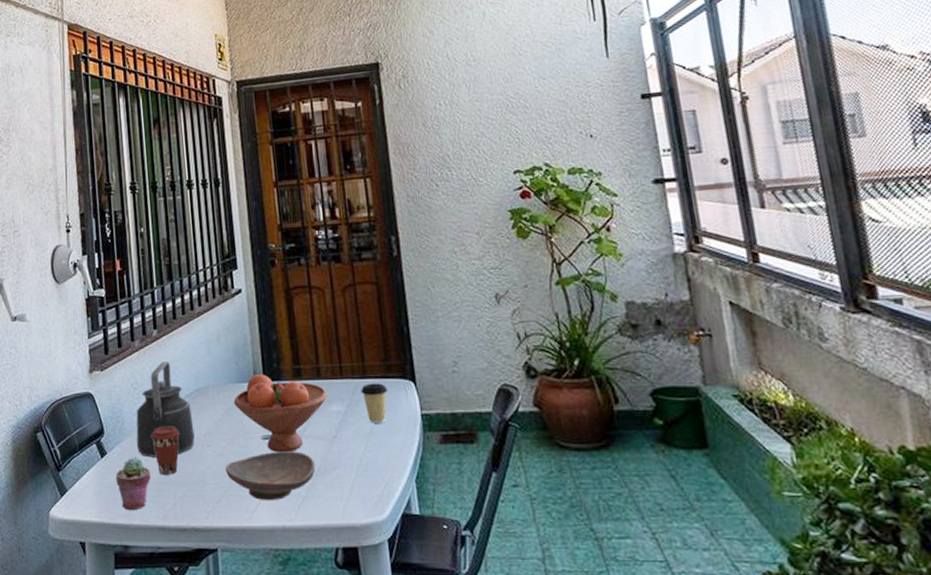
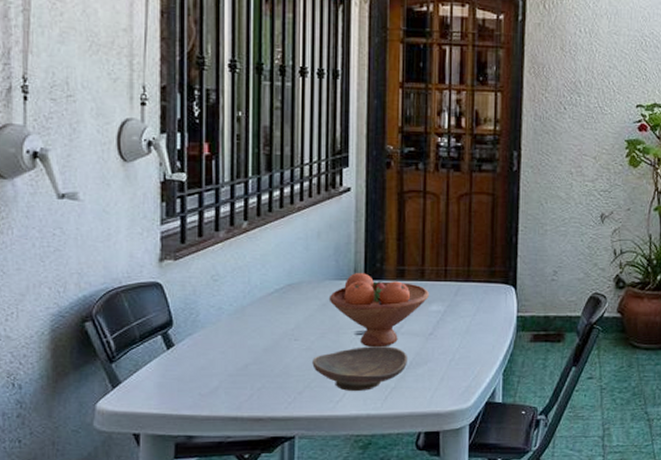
potted succulent: present [115,457,151,511] -> none [183,349,226,402]
kettle: present [136,361,195,458] -> none [213,255,281,350]
coffee cup: present [151,426,179,475] -> none [230,319,264,367]
coffee cup: present [361,383,387,423] -> none [463,287,488,323]

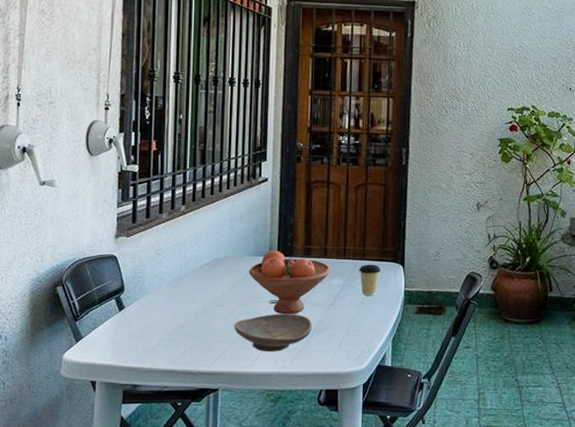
coffee cup: none [463,287,488,323] -> present [359,264,380,296]

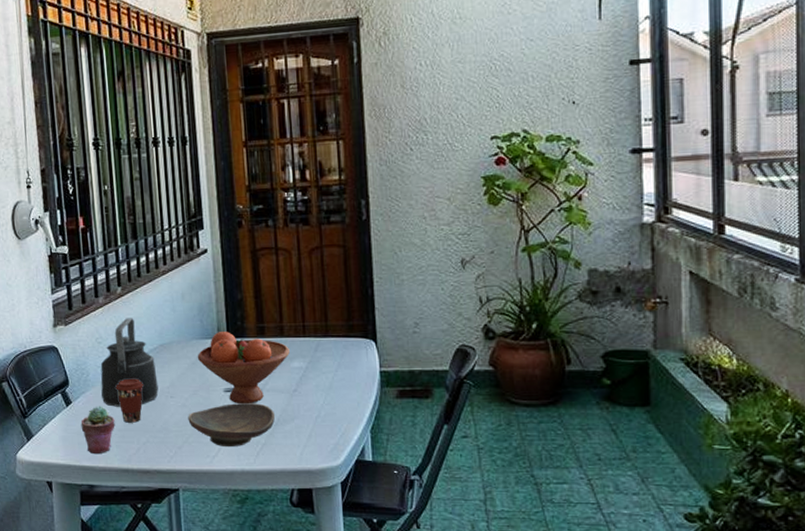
potted succulent: none [131,312,165,357] -> present [80,406,115,455]
kettle: none [155,233,210,313] -> present [100,318,159,407]
coffee cup: none [169,288,196,328] -> present [115,378,143,423]
coffee cup: present [359,264,380,296] -> none [322,342,348,379]

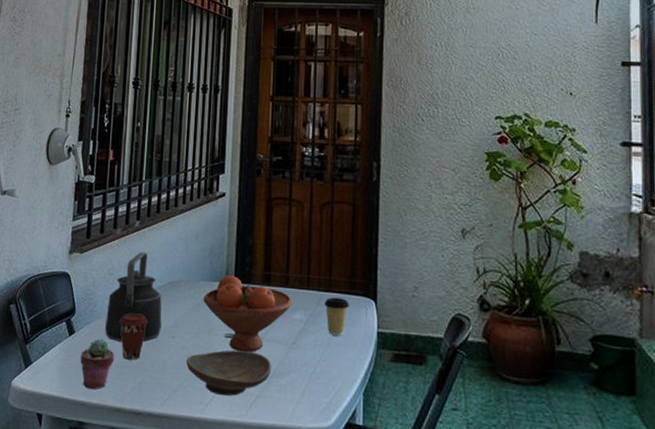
coffee cup: none [322,342,348,379] -> present [324,297,349,336]

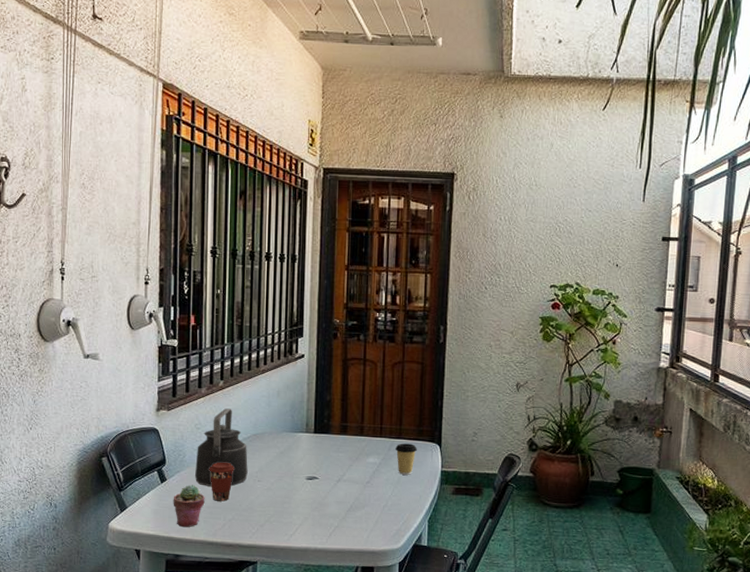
decorative bowl: present [186,350,272,396] -> none [272,490,349,528]
fruit bowl: present [203,275,293,353] -> none [285,427,367,492]

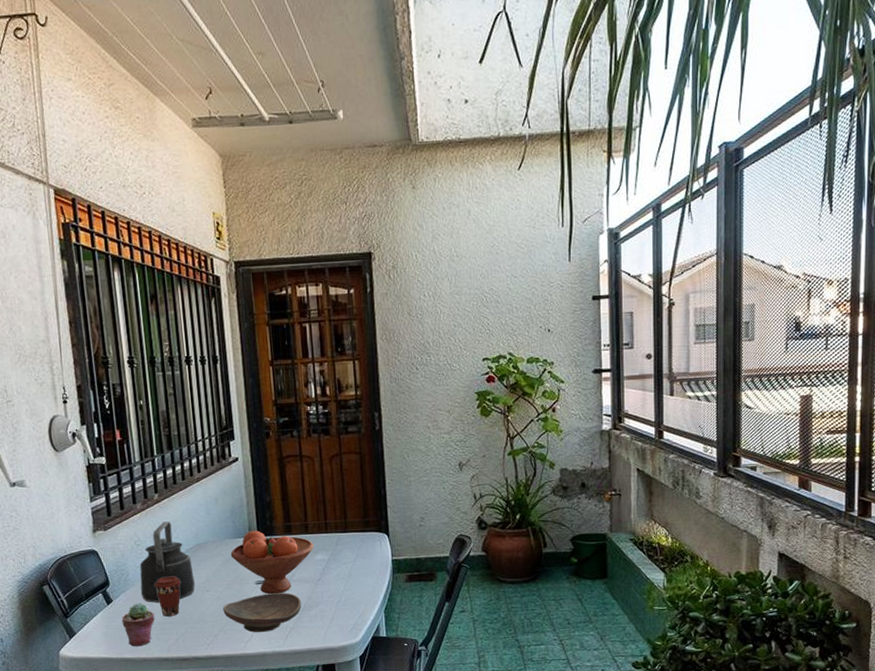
decorative bowl: none [272,490,349,528] -> present [223,592,302,633]
fruit bowl: none [285,427,367,492] -> present [230,531,314,595]
coffee cup: present [395,443,417,475] -> none [342,536,365,568]

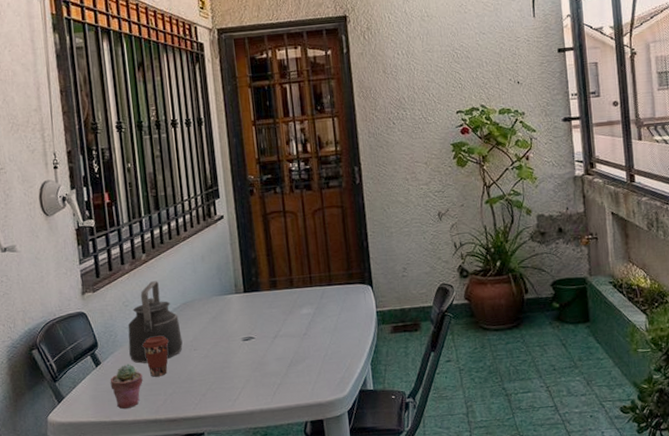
decorative bowl: present [223,592,302,633] -> none [210,348,289,390]
fruit bowl: present [230,531,314,595] -> none [217,287,299,351]

